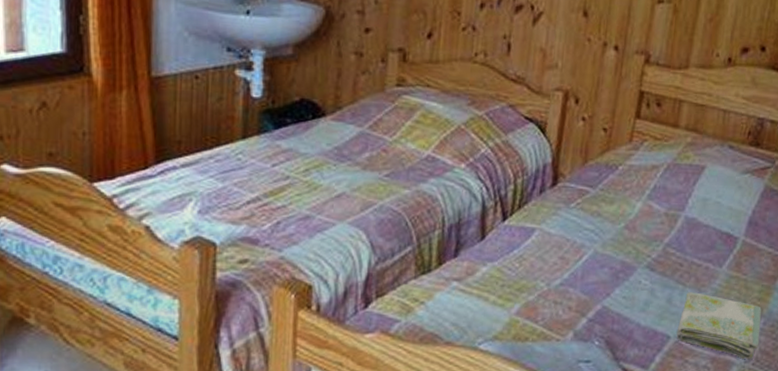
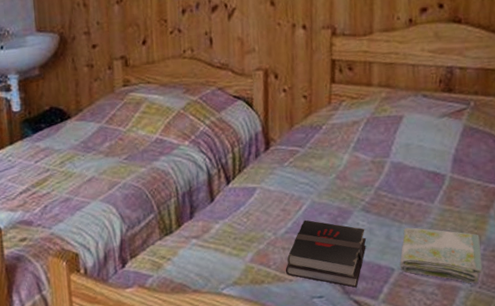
hardback book: none [553,272,647,354] -> present [285,220,367,288]

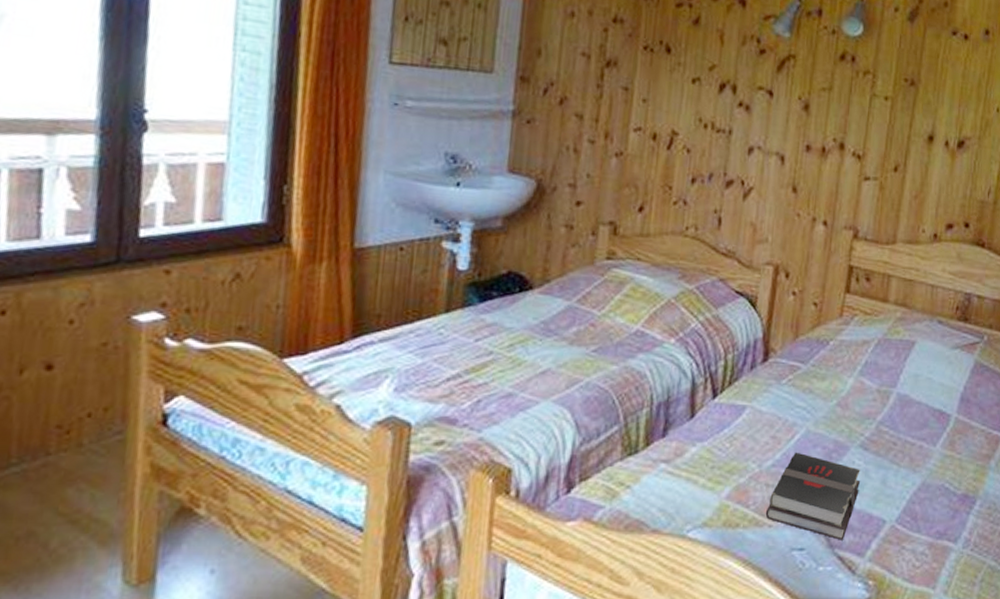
towel: present [399,227,483,284] -> none [892,472,978,545]

